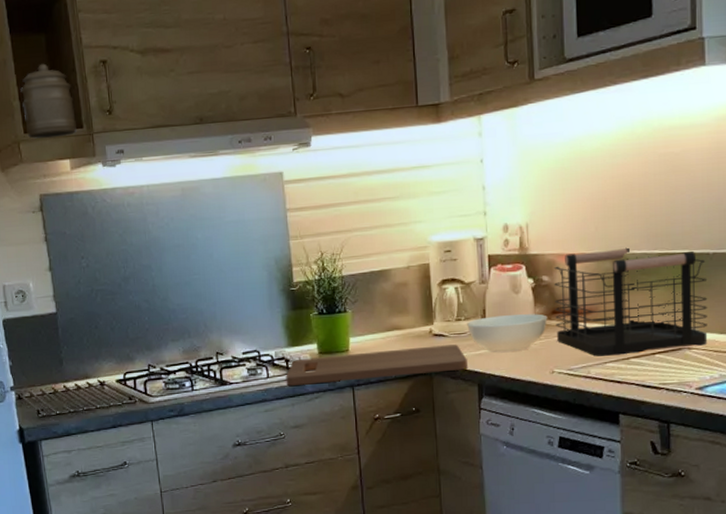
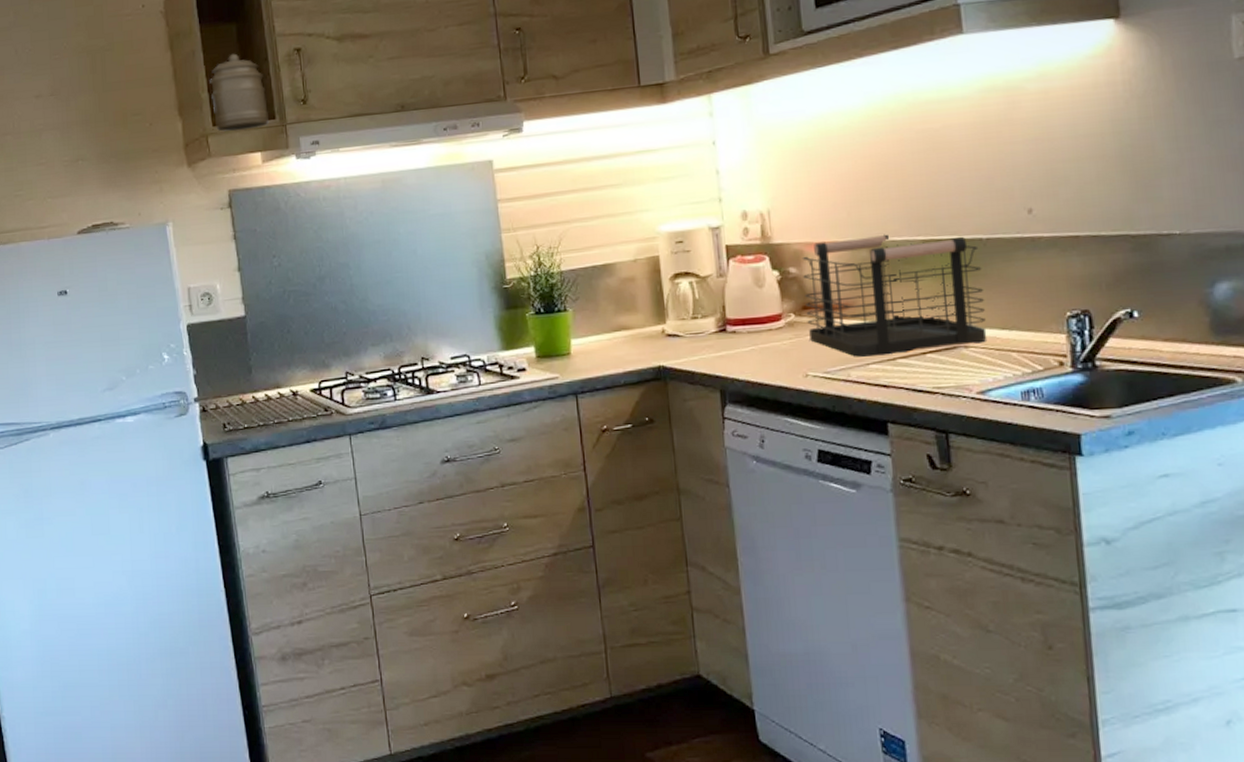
cutting board: present [286,344,467,386] -> none [500,345,707,394]
bowl: present [467,314,548,353] -> none [704,310,798,355]

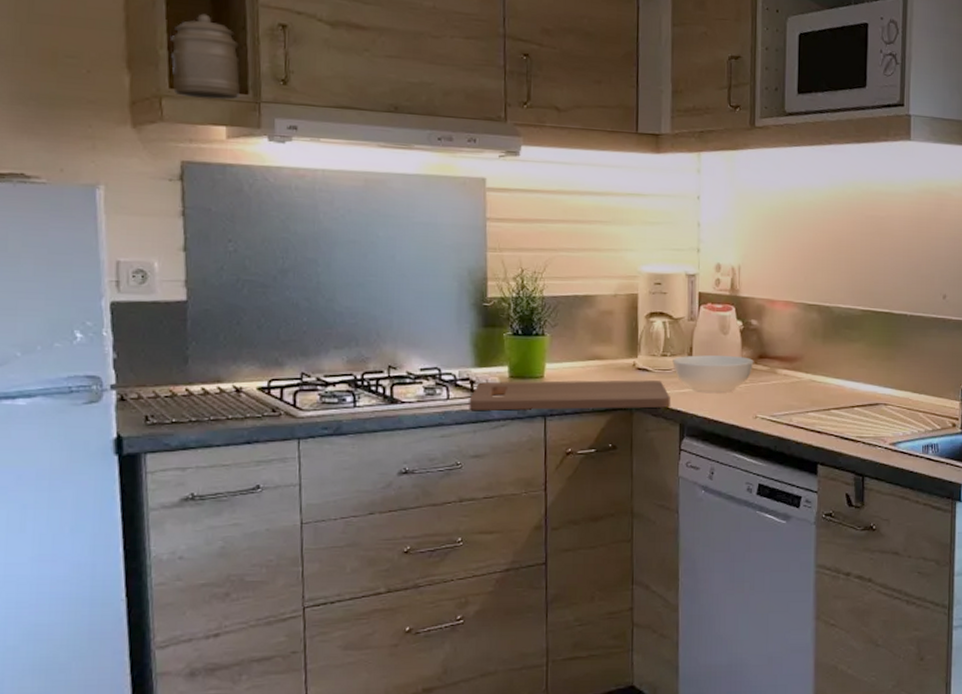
cutting board: none [500,345,707,394] -> present [469,380,670,411]
bowl: none [704,310,798,355] -> present [672,355,754,394]
dish rack: present [802,234,987,357] -> none [761,300,905,405]

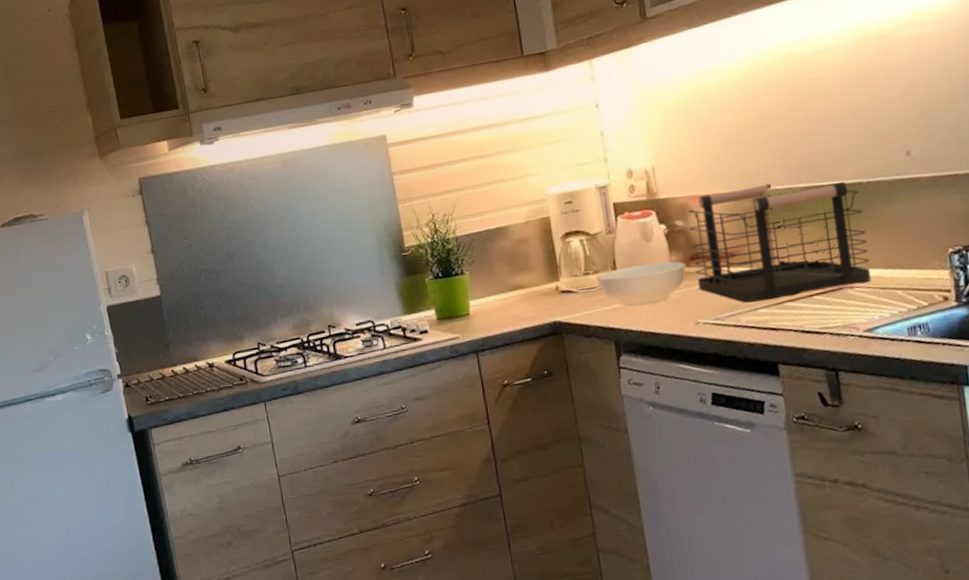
jar: present [171,13,241,100] -> none [115,49,173,124]
cutting board: present [469,380,670,411] -> none [403,300,601,356]
dish rack: none [761,300,905,405] -> present [687,182,872,303]

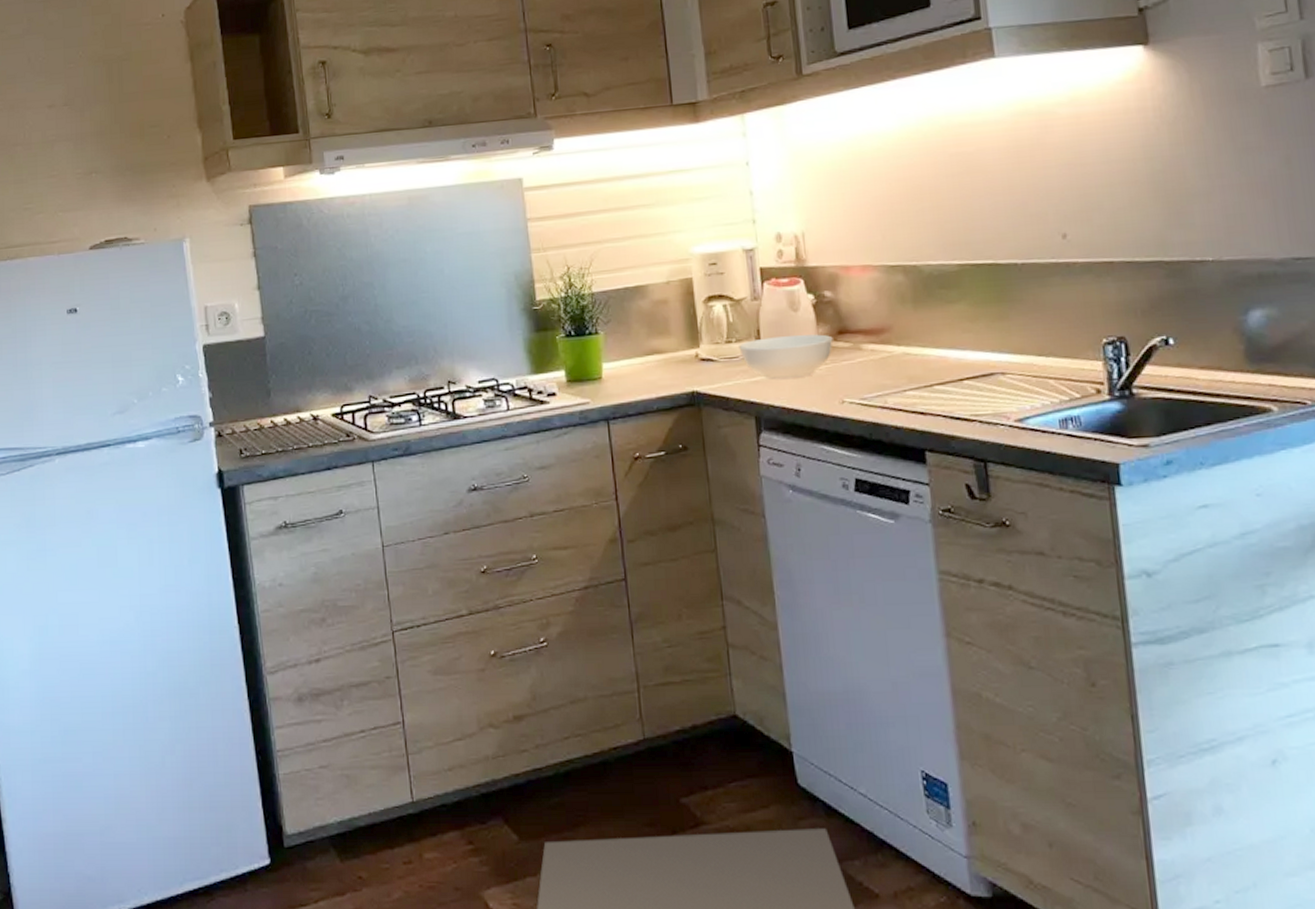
dish rack: present [687,182,872,303] -> none [837,258,1024,383]

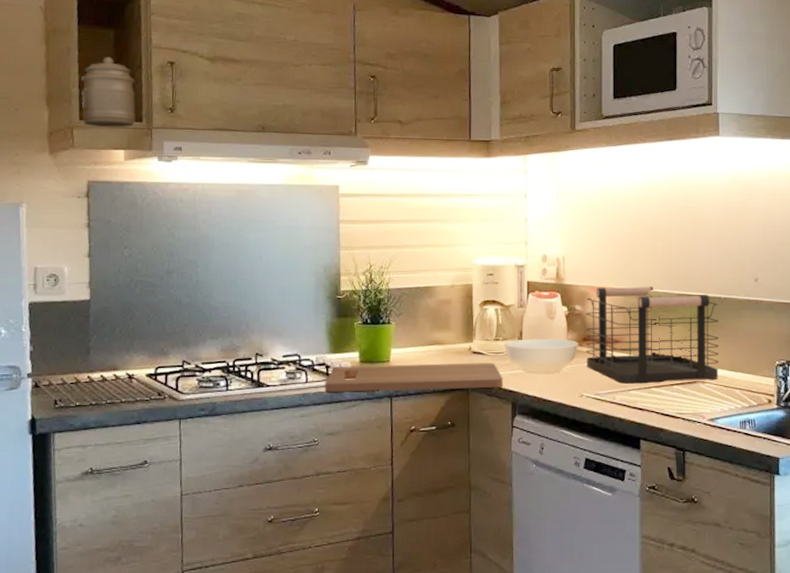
jar: none [231,65,293,146] -> present [81,56,137,128]
cutting board: none [529,370,742,419] -> present [324,363,503,392]
dish rack: none [837,258,1024,383] -> present [586,286,720,384]

